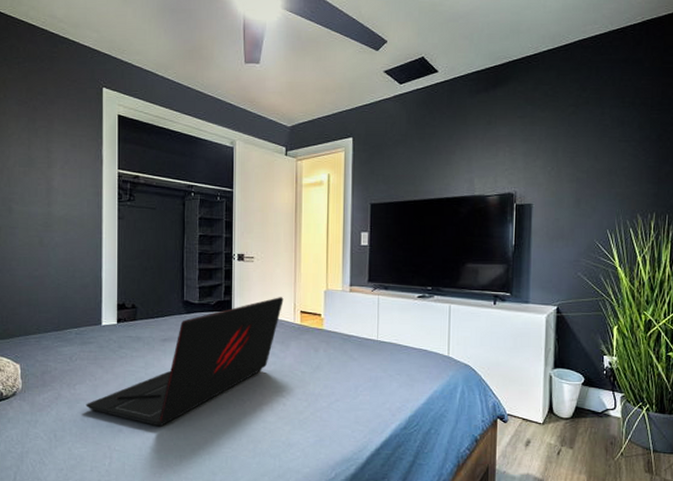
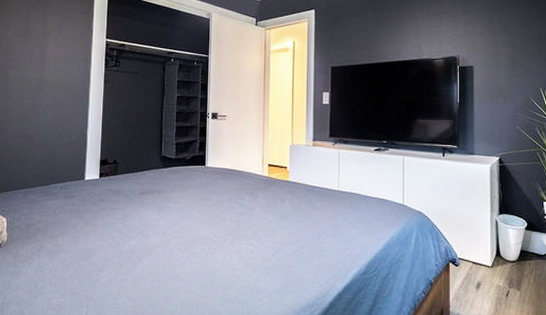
laptop: present [86,297,284,427] -> none [66,152,253,276]

